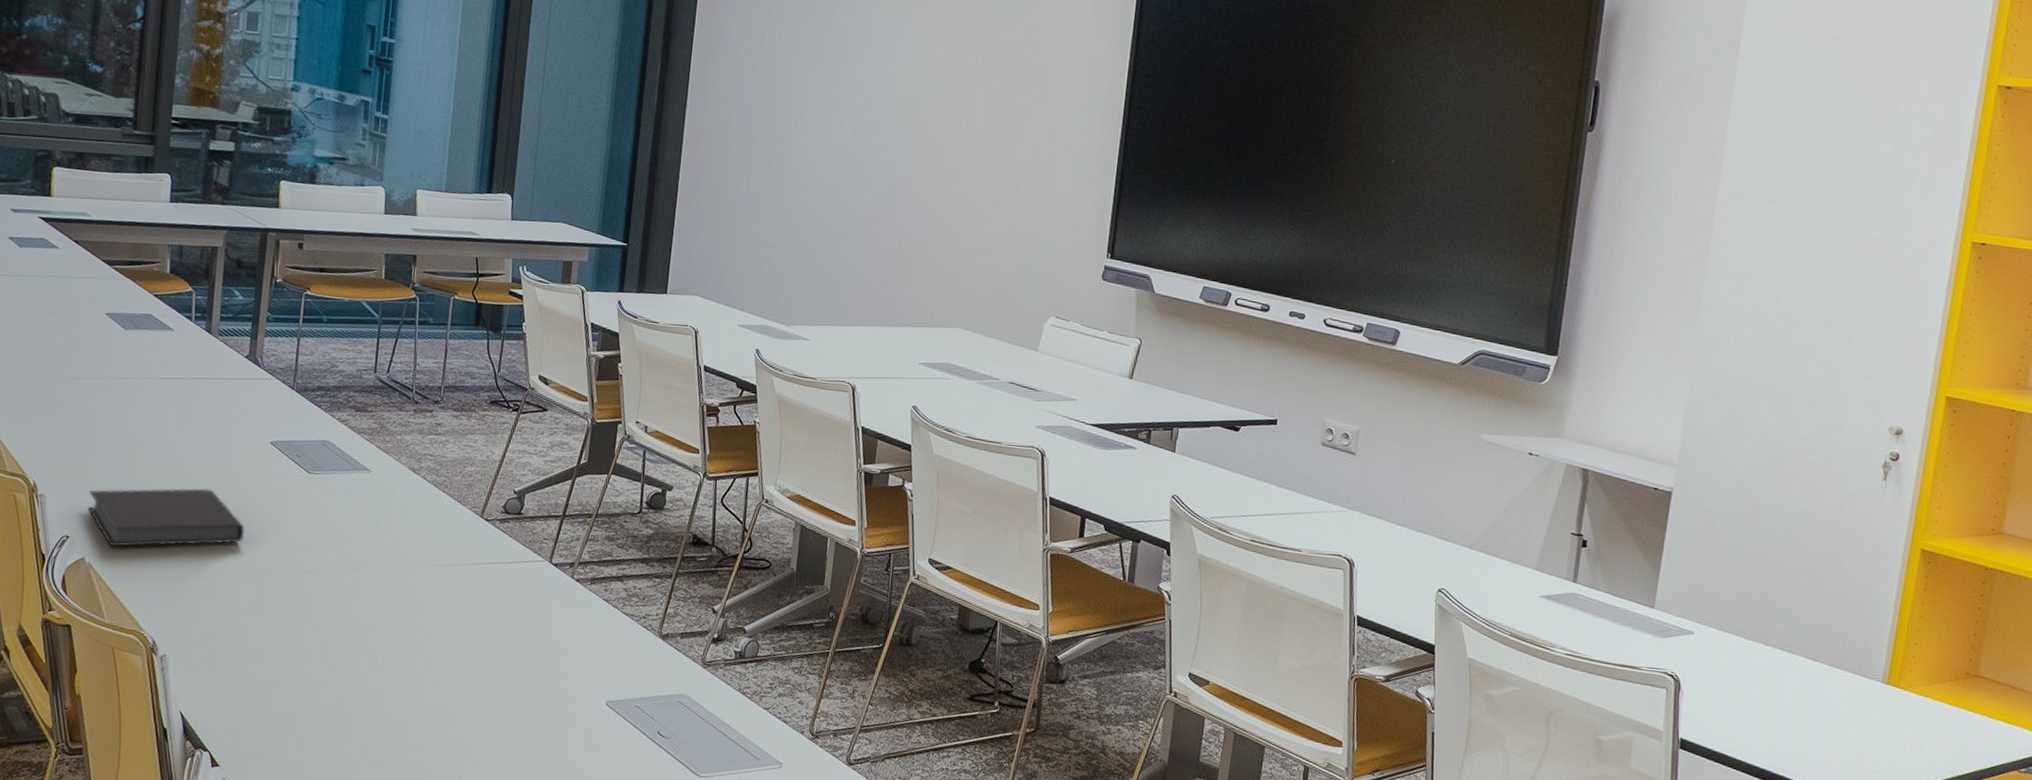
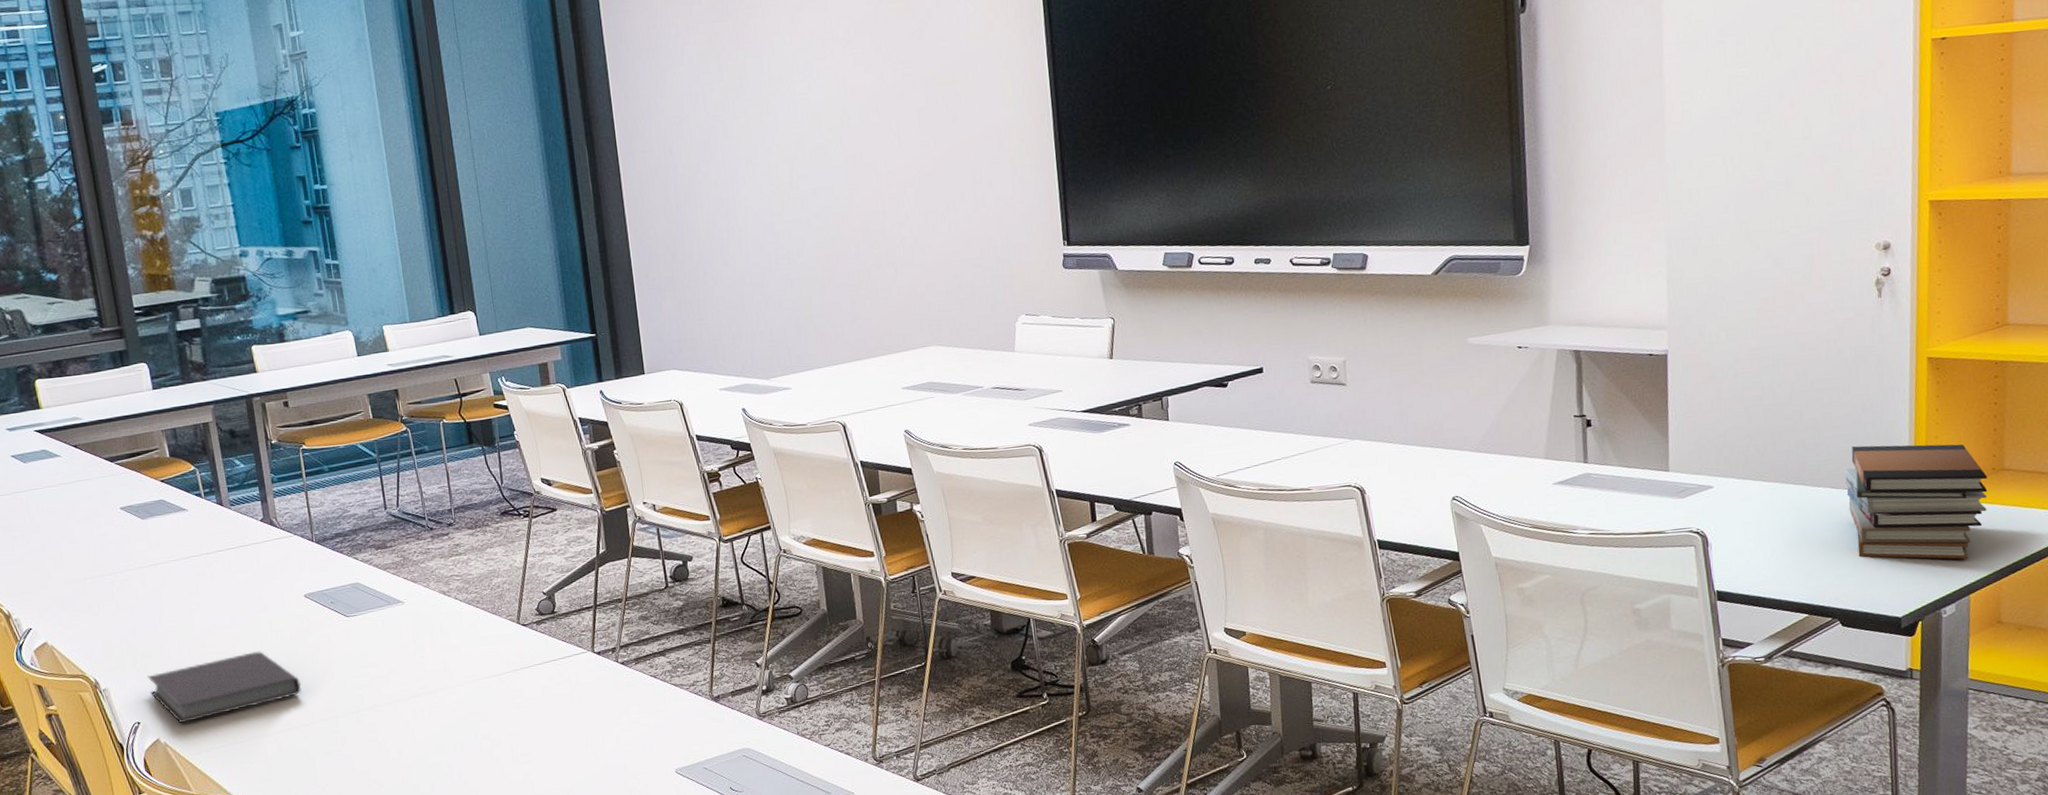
book stack: none [1822,622,1961,759] -> present [1844,444,1987,560]

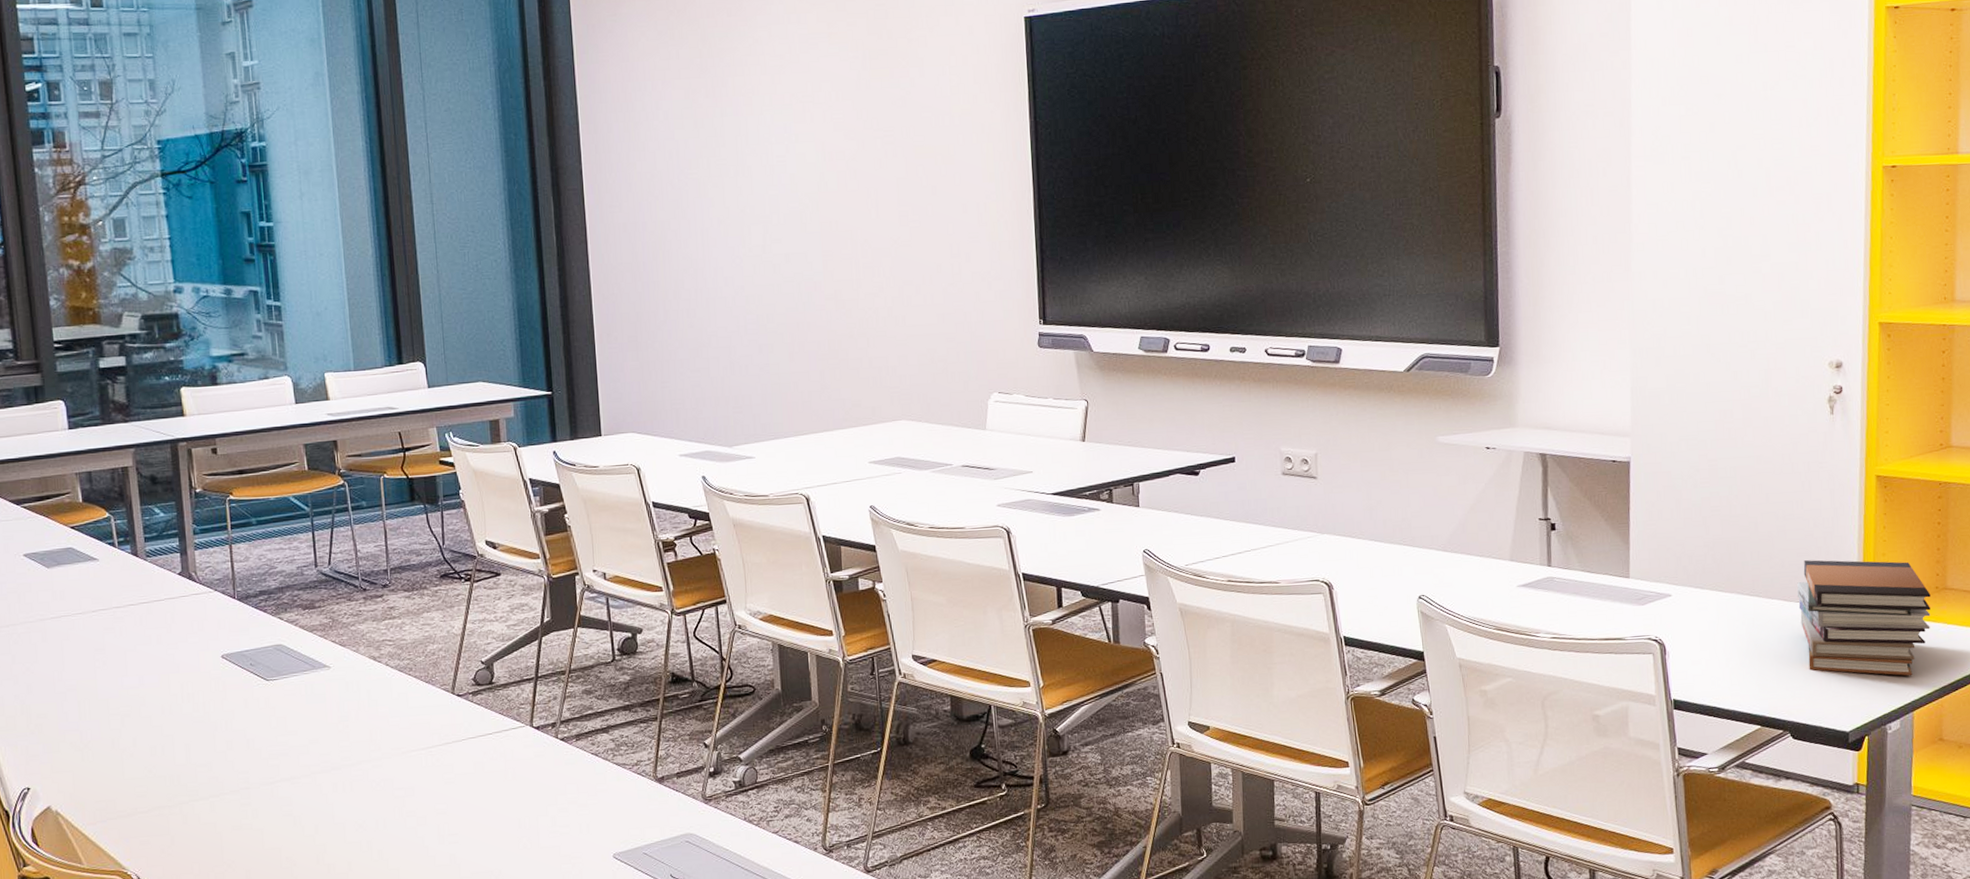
notebook: present [147,651,302,724] -> none [41,714,213,791]

